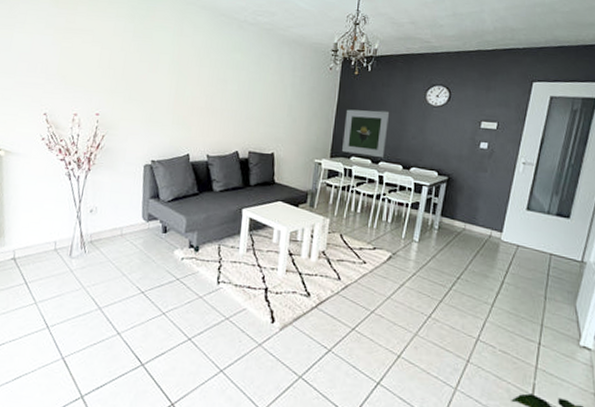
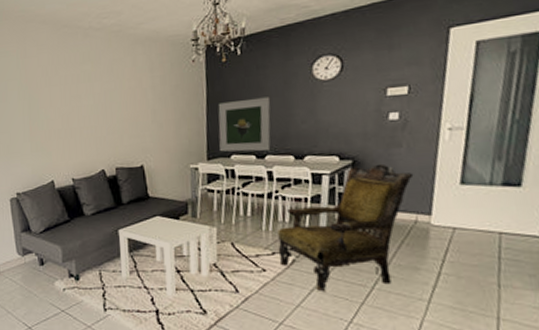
armchair: none [378,183,493,288] -> present [278,163,414,292]

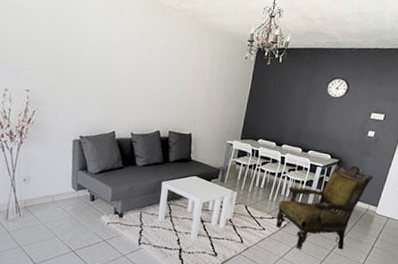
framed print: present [218,96,271,152] -> none [251,96,295,142]

